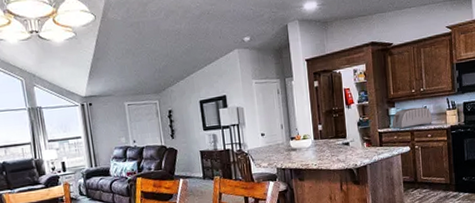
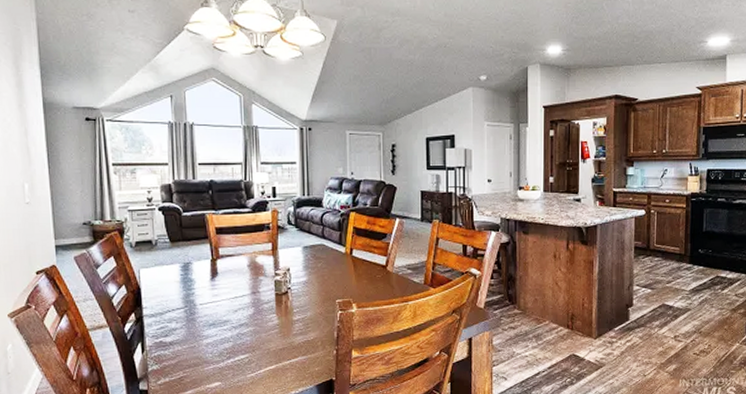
toaster: present [392,107,432,129] -> none [628,169,672,191]

